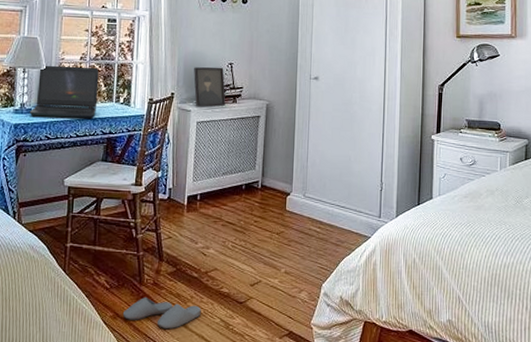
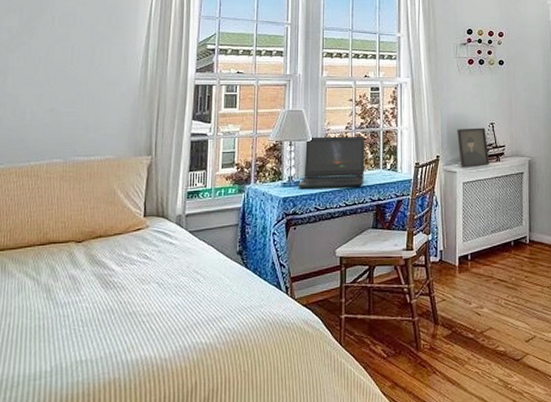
slippers: present [122,296,201,330] -> none [401,362,479,395]

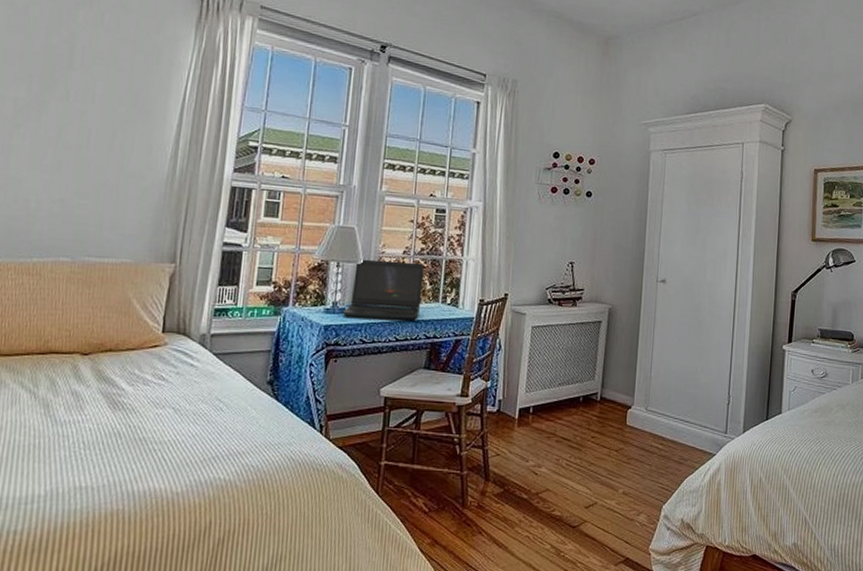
picture frame: present [457,127,490,168] -> none [530,265,565,310]

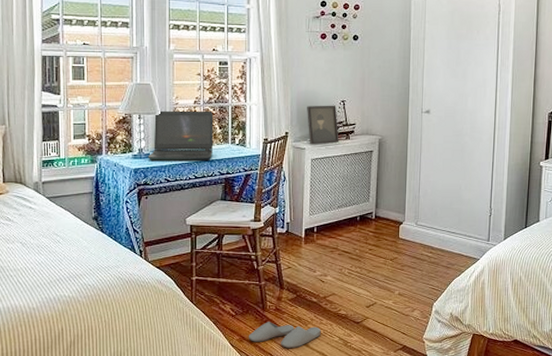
slippers: none [441,521,530,558] -> present [248,321,321,349]
picture frame: none [530,265,565,310] -> present [307,105,339,145]

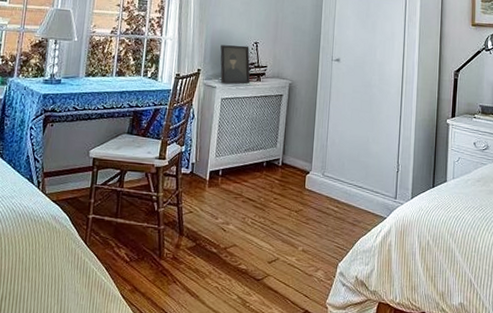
laptop computer: present [147,110,214,161] -> none [58,37,129,92]
slippers: present [248,321,321,349] -> none [141,271,219,305]

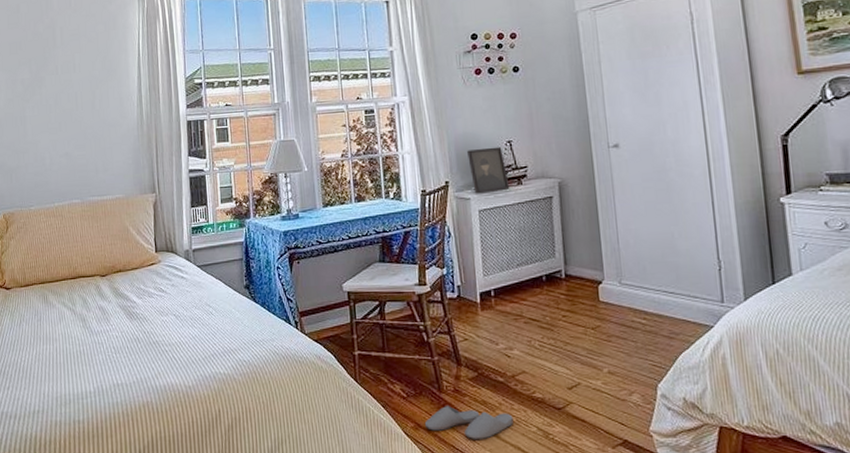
slippers: none [141,271,219,305] -> present [424,405,513,440]

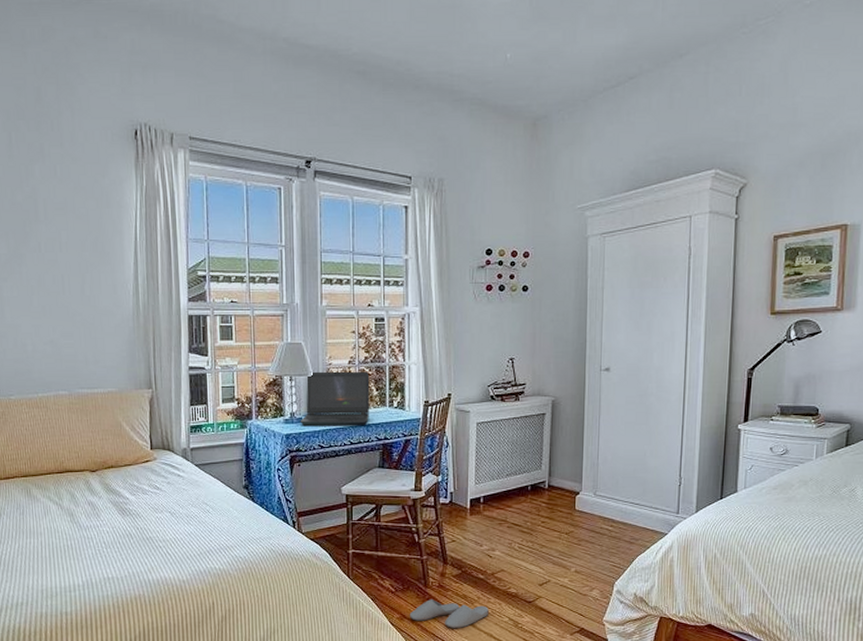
laptop computer: none [296,163,366,222] -> present [300,371,370,425]
picture frame: present [467,146,510,194] -> none [471,363,508,407]

